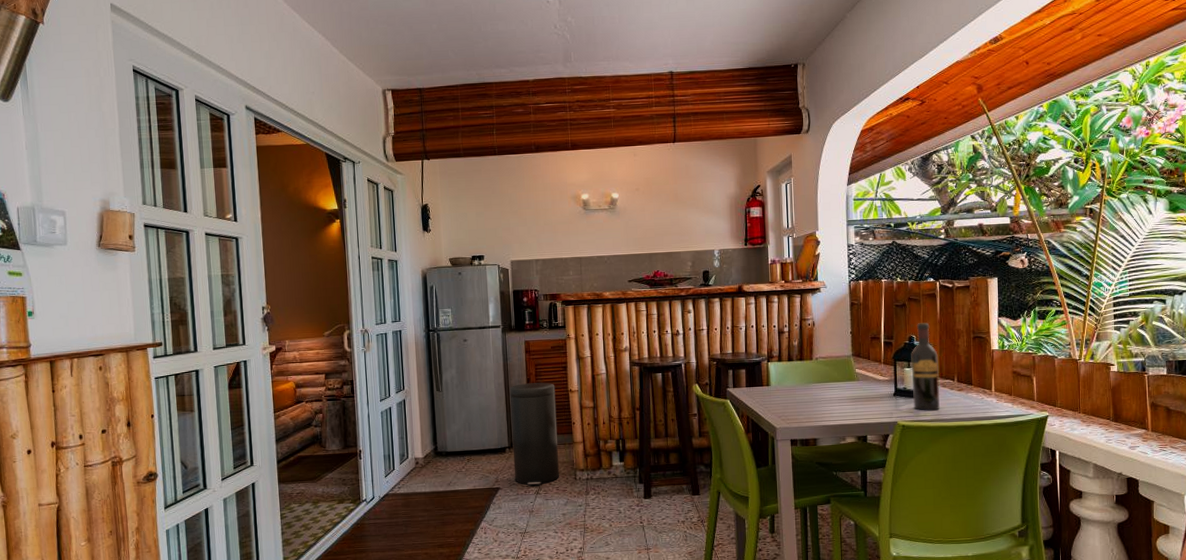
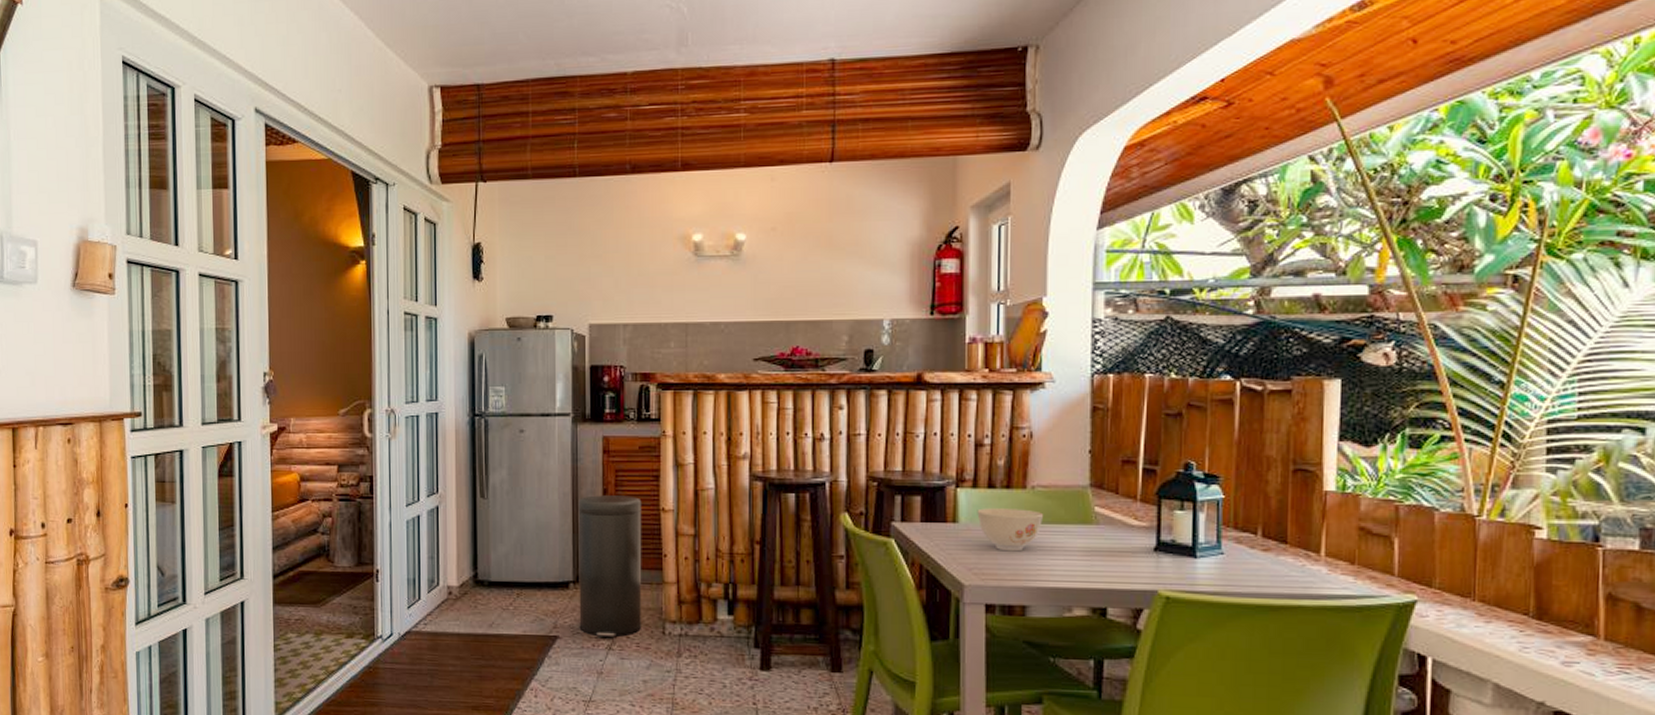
bowl: none [782,373,824,403] -> present [977,508,1043,552]
wine bottle: present [911,322,941,411] -> none [1184,443,1232,578]

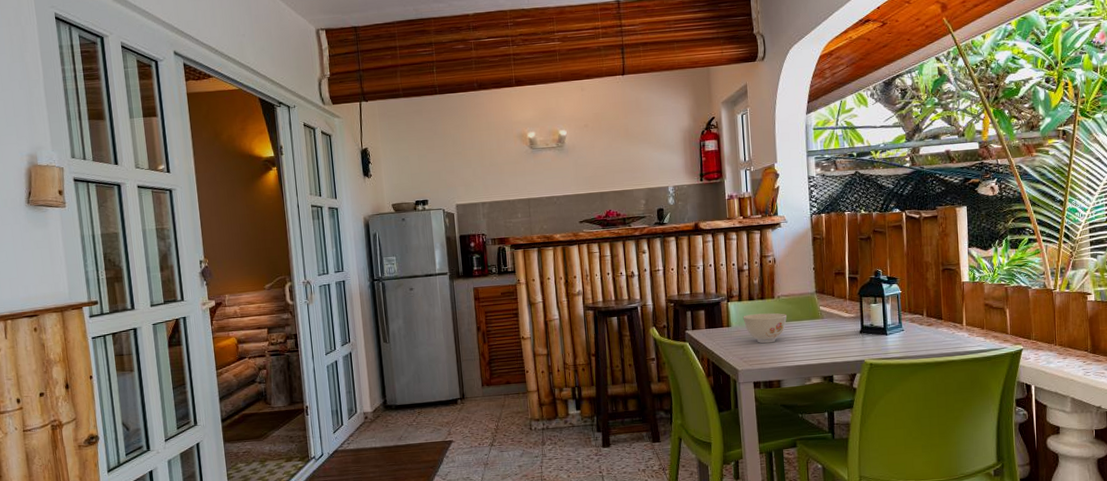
pedal bin: present [578,495,642,637] -> none [459,330,515,437]

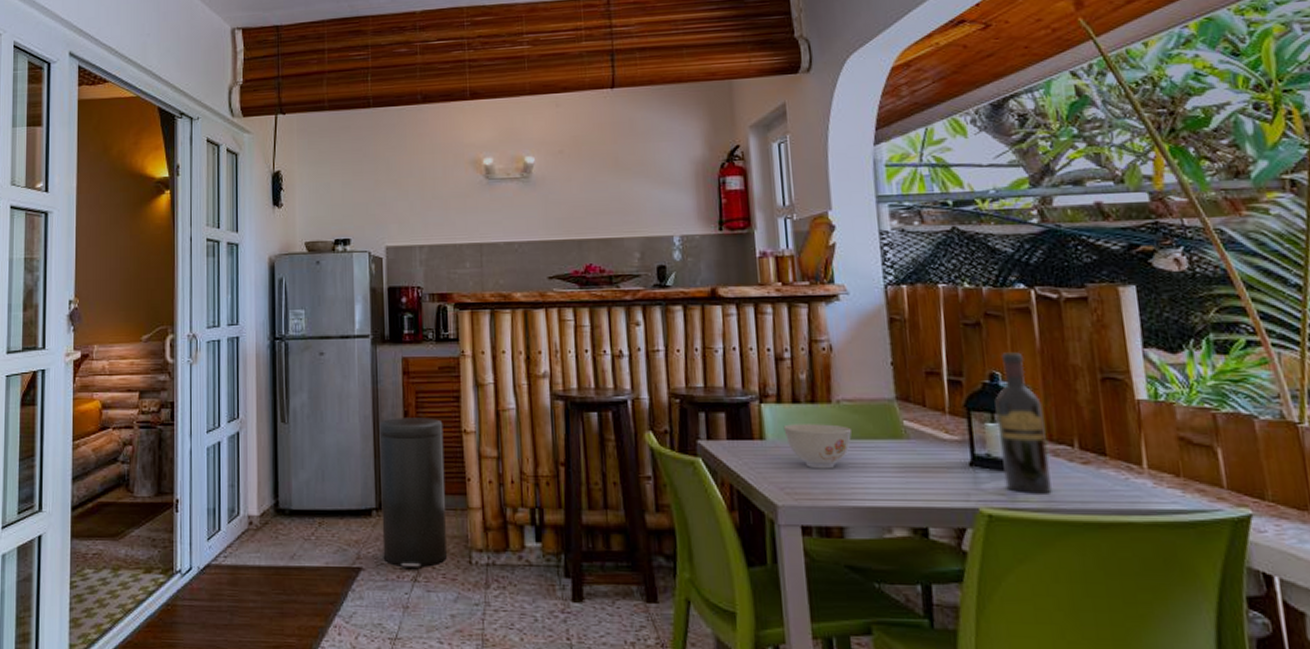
pedal bin: none [459,330,515,437] -> present [379,418,448,567]
wine bottle: none [877,256,910,348] -> present [994,352,1053,494]

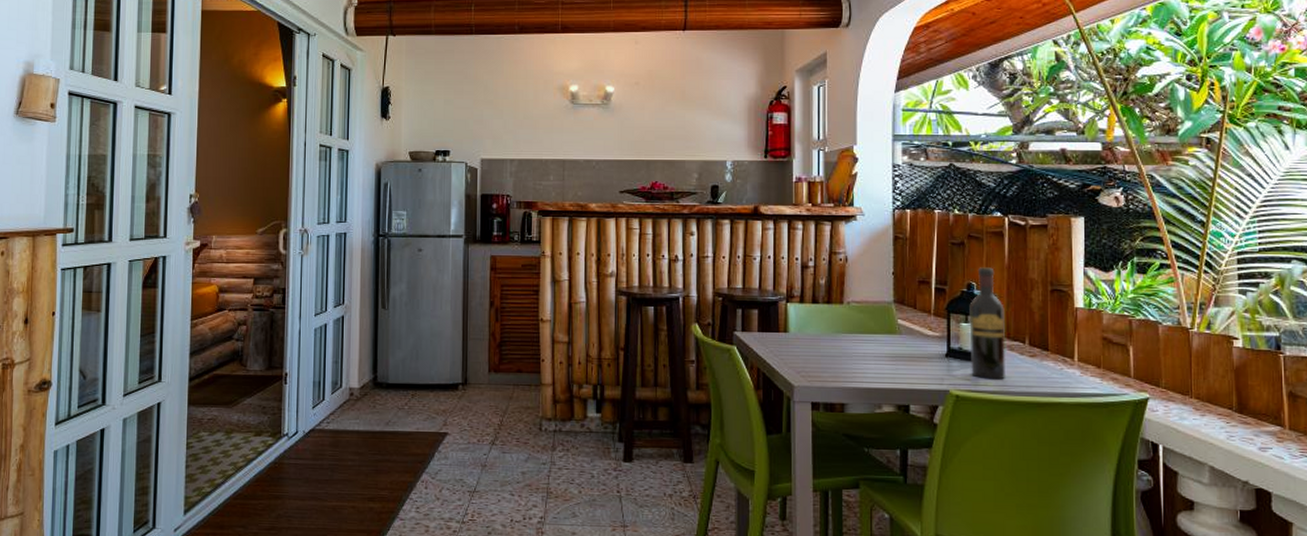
pedal bin: present [379,418,448,567] -> none [466,307,523,433]
bowl: present [783,424,852,469] -> none [804,320,857,357]

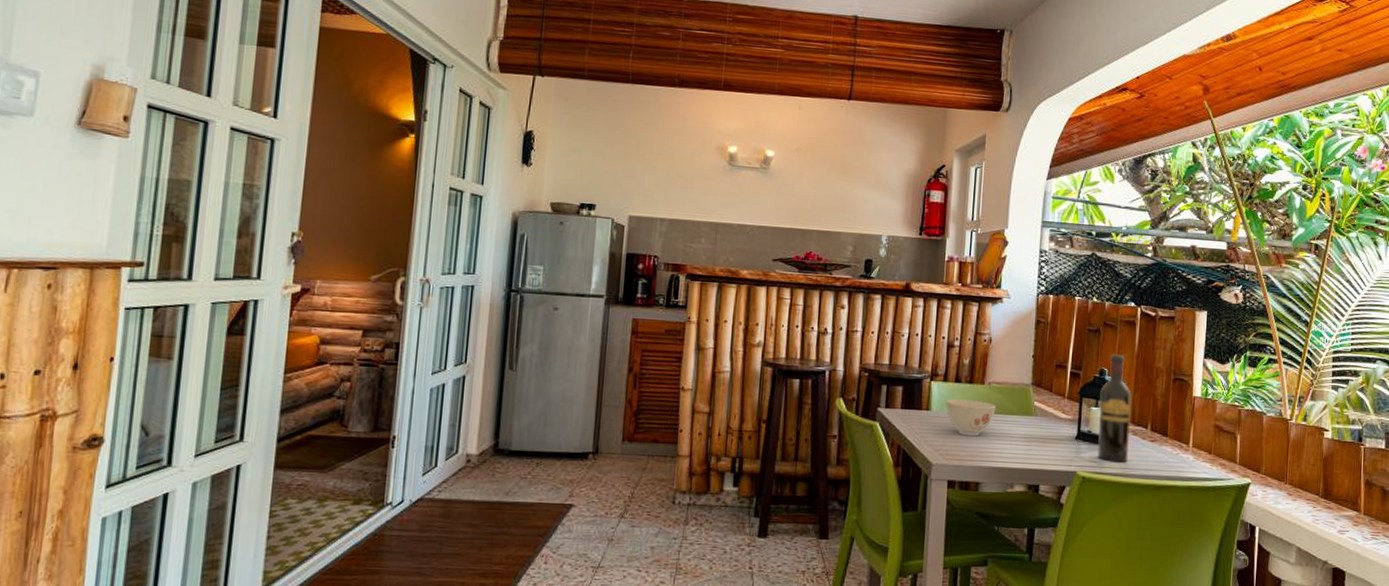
bowl: none [804,320,857,357] -> present [945,399,996,437]

